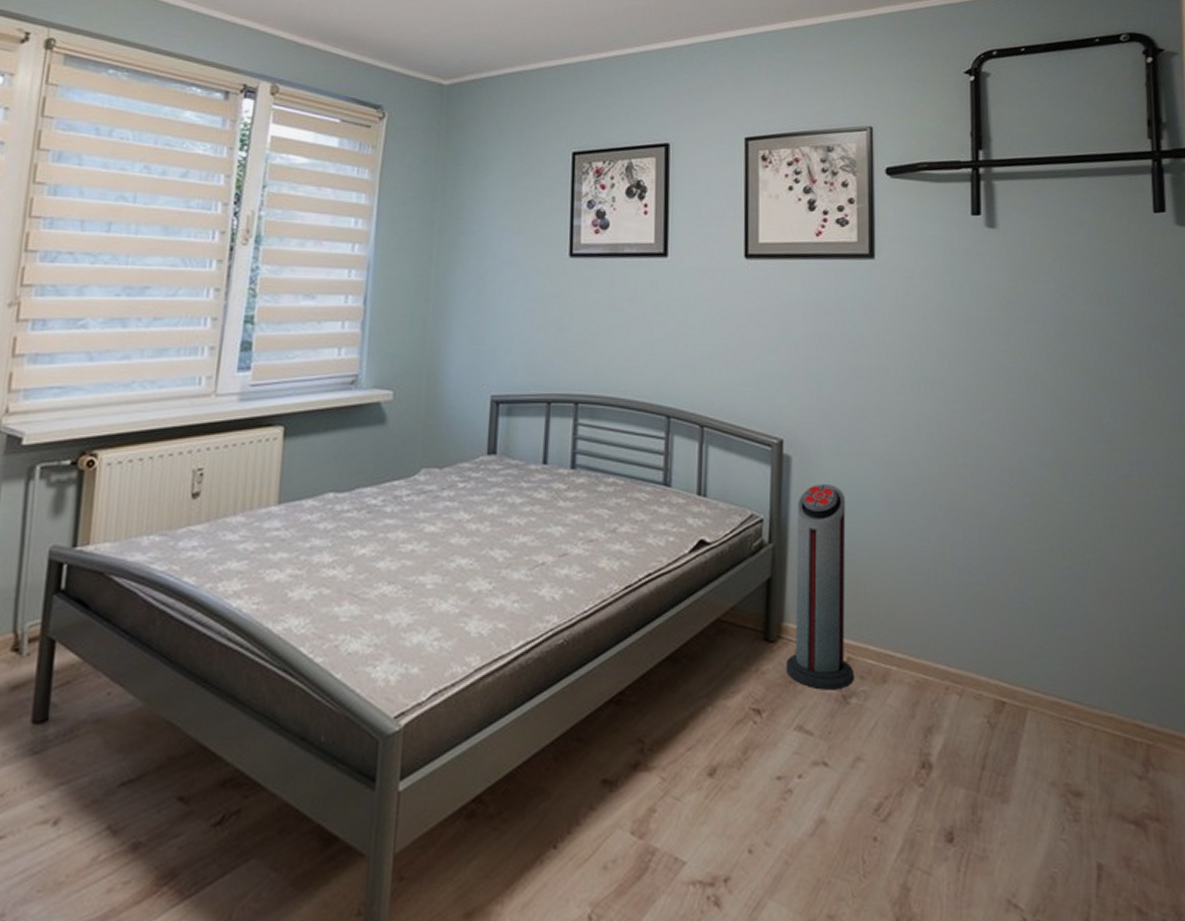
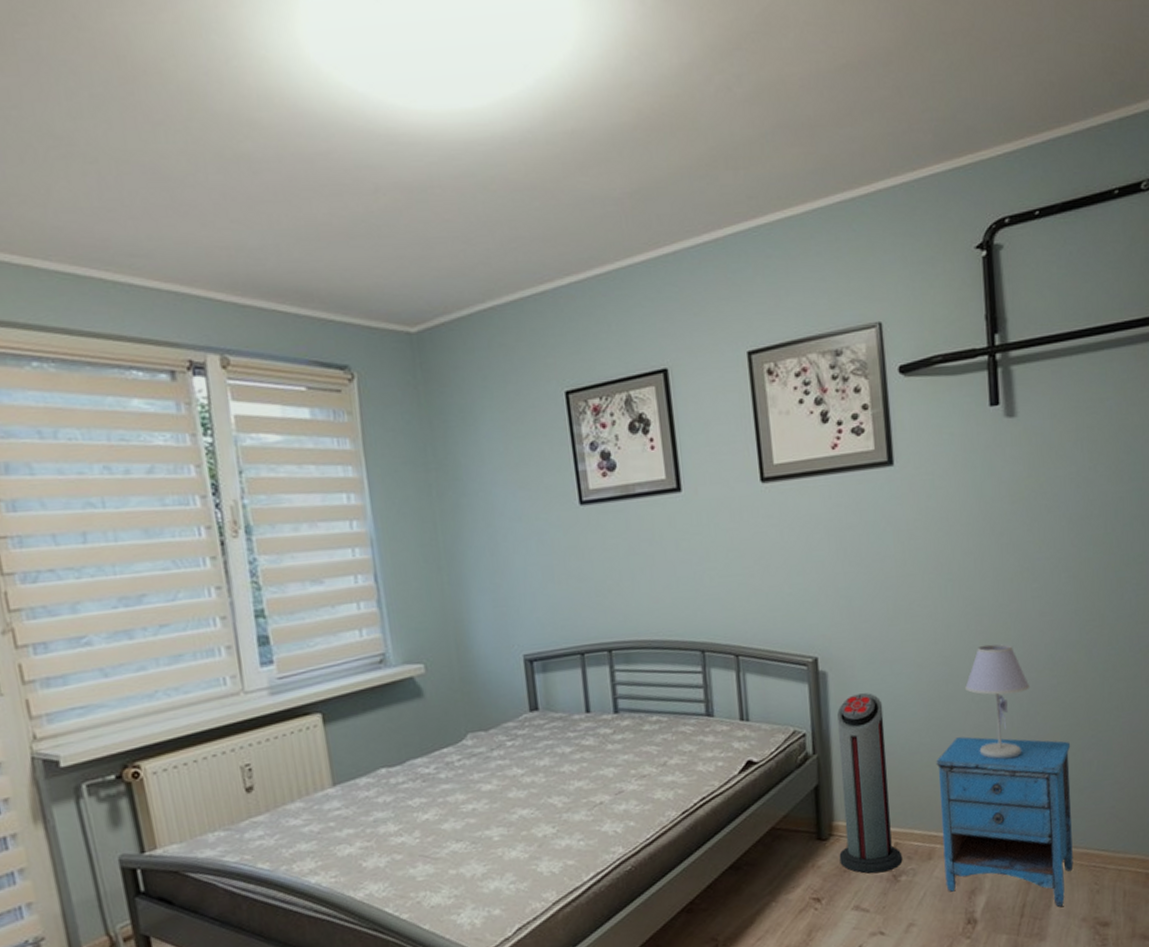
nightstand: none [897,547,1043,765] -> present [936,736,1074,908]
table lamp: none [933,451,1002,579] -> present [965,644,1031,760]

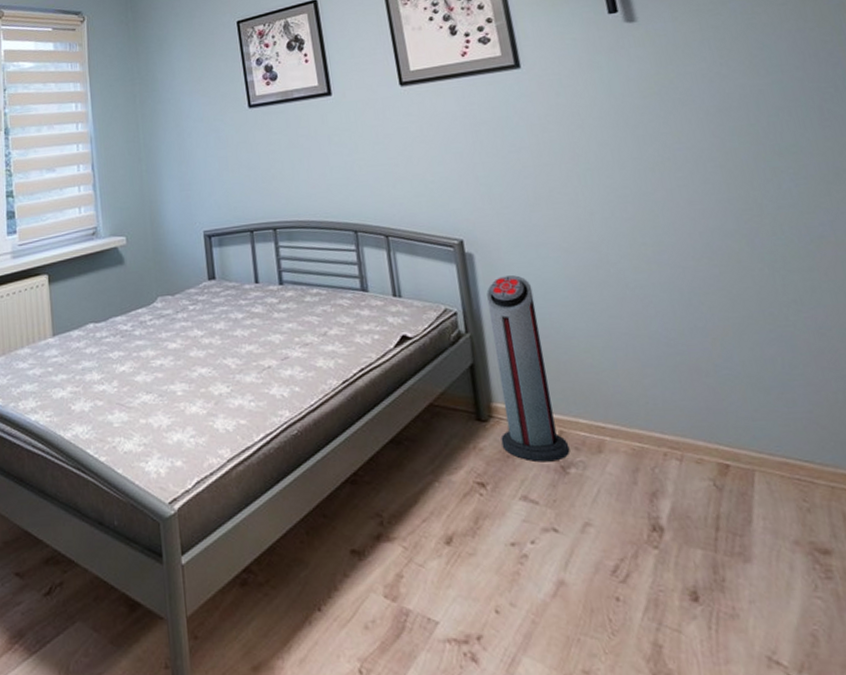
nightstand: present [936,736,1074,908] -> none [594,323,772,525]
table lamp: present [965,644,1031,760] -> none [617,231,690,350]

